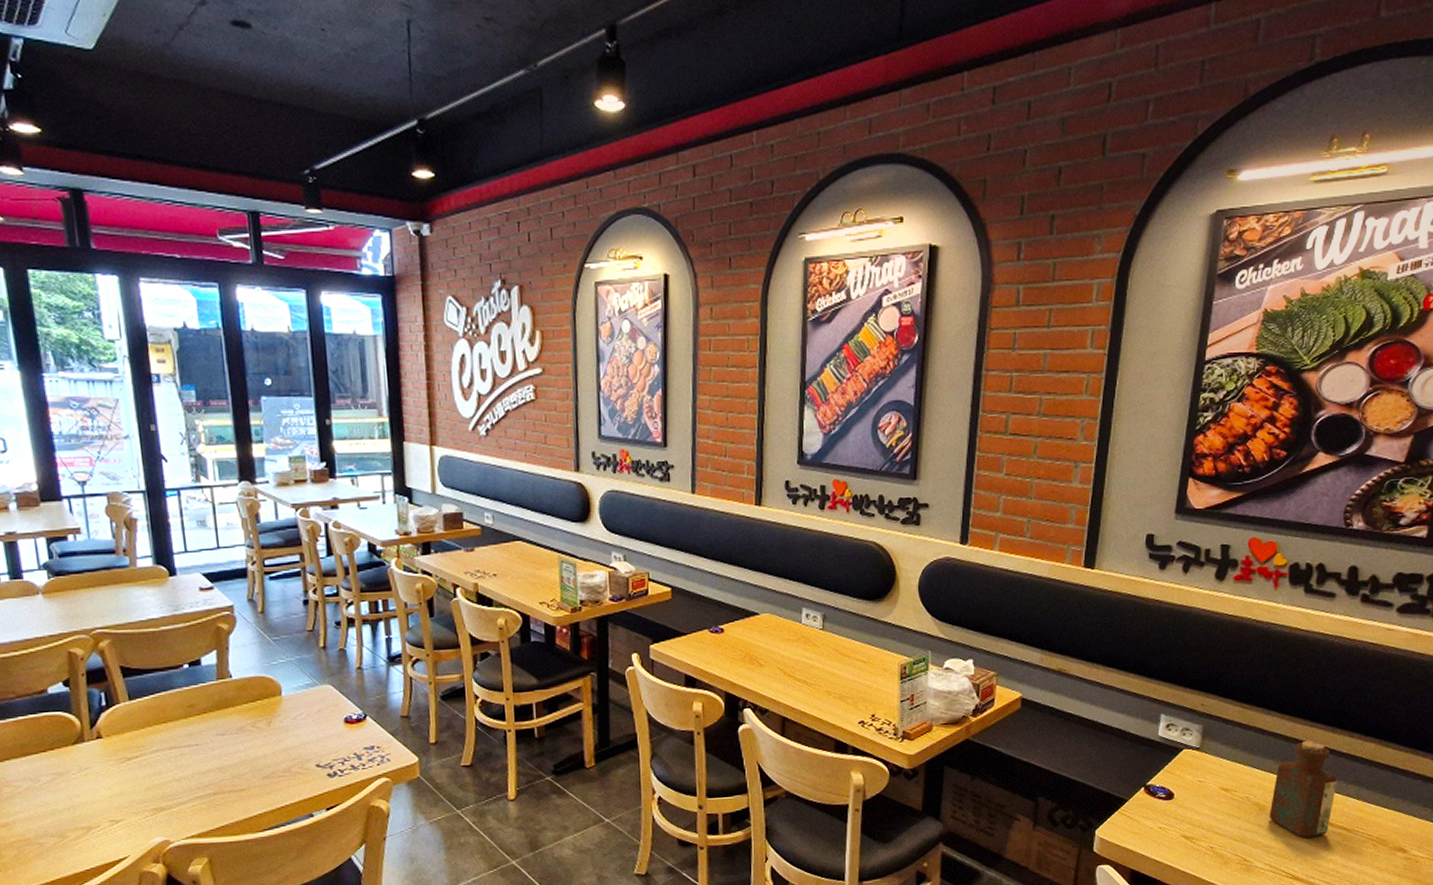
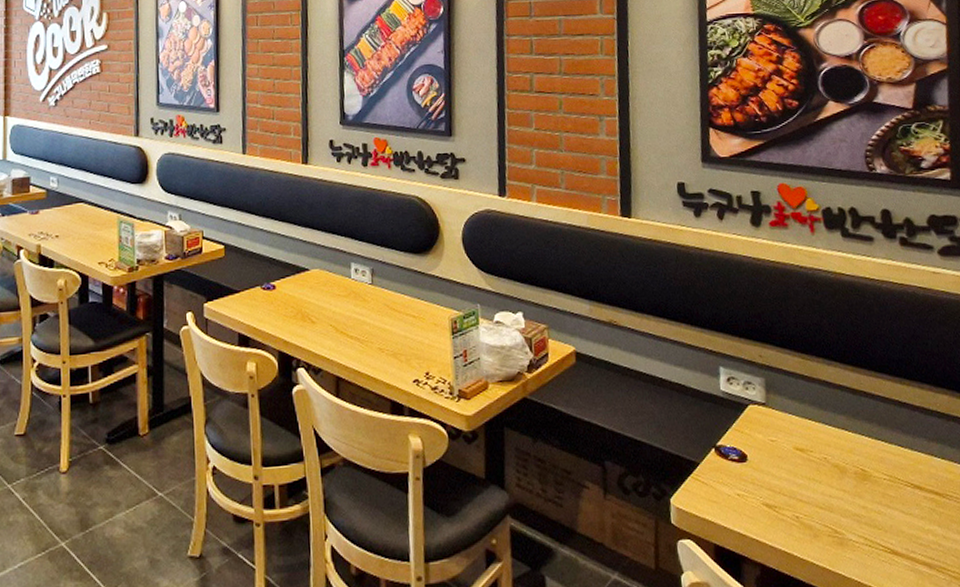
bottle: present [1269,741,1337,838] -> none [850,393,919,504]

